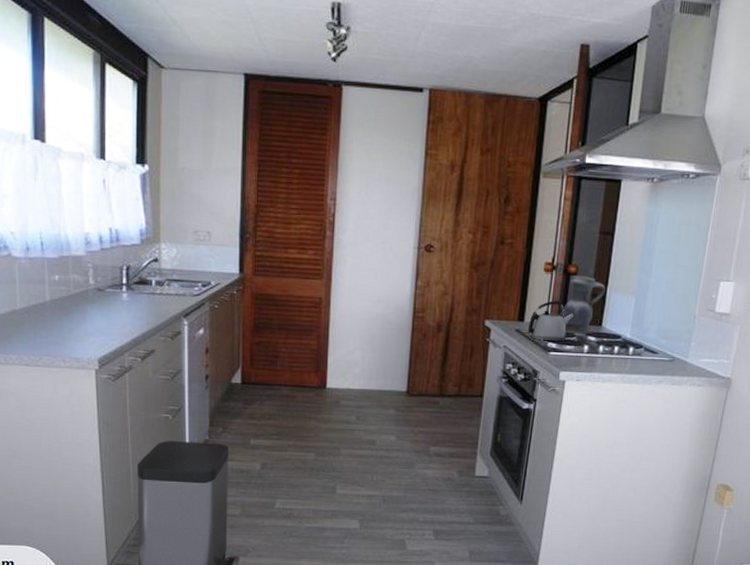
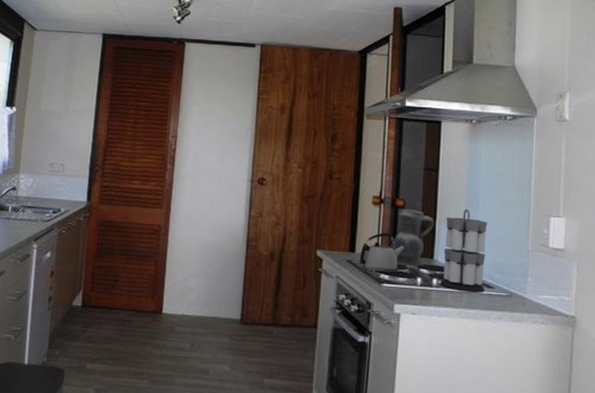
spice rack: none [606,274,659,358] -> present [440,208,488,293]

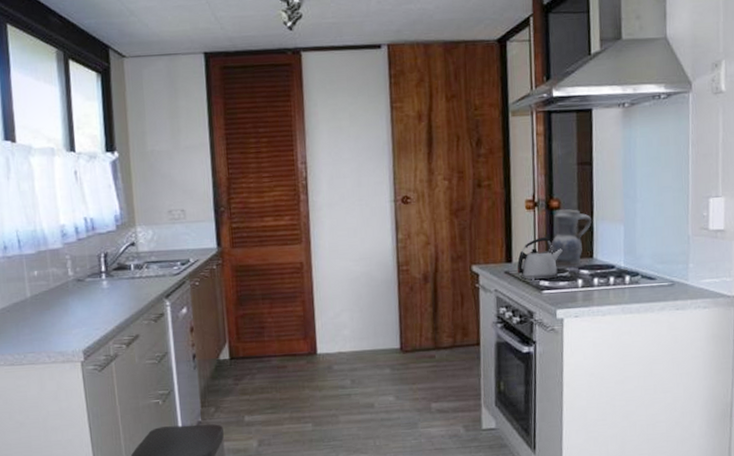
spice rack: present [440,208,488,293] -> none [601,200,647,287]

